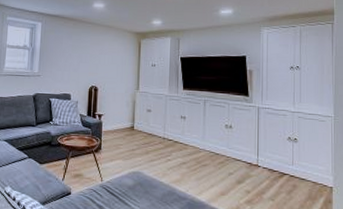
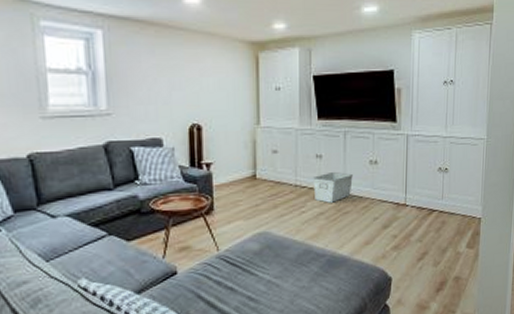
storage bin: none [178,131,211,156] -> present [313,172,353,203]

